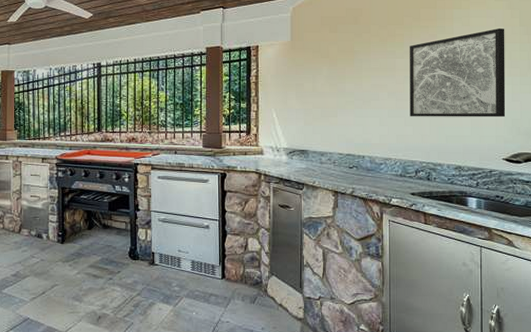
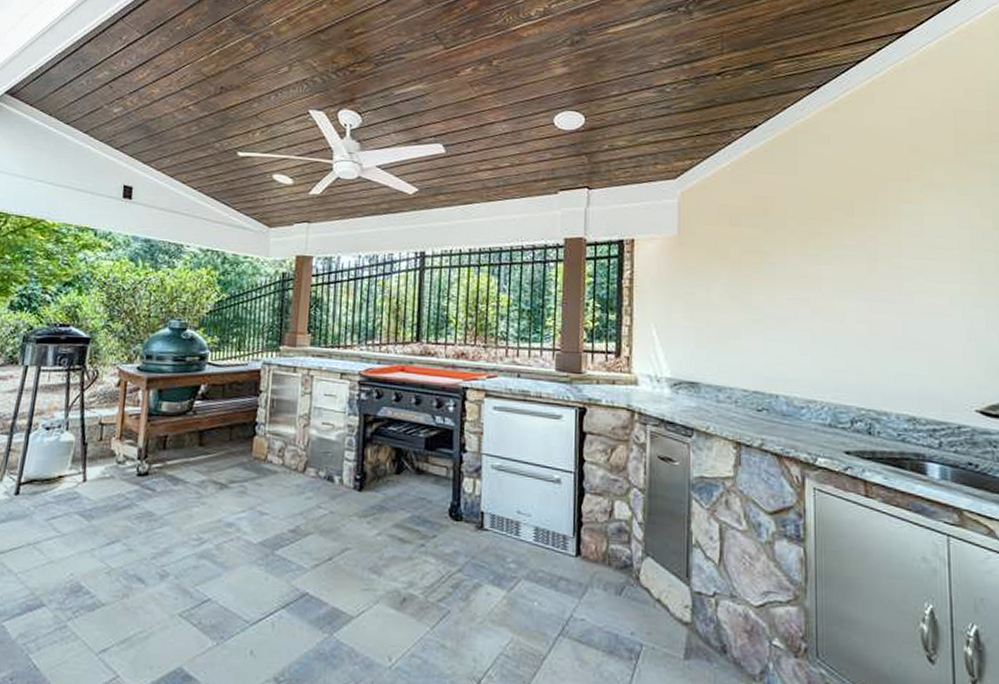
wall art: present [409,27,506,118] -> none [839,230,978,353]

